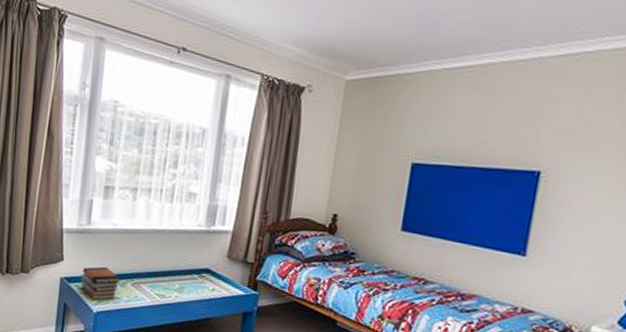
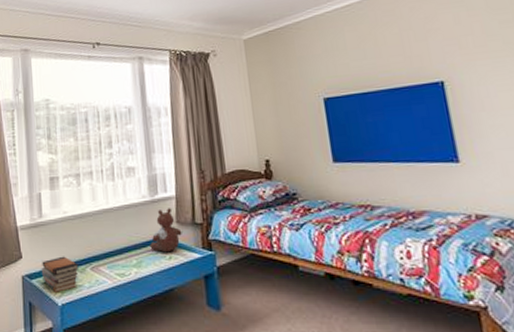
stuffed bear: none [195,241,231,285] -> present [150,208,182,253]

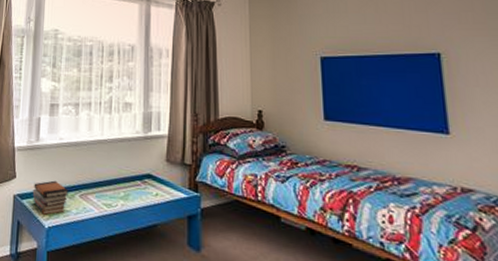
stuffed bear: present [150,208,182,253] -> none [139,146,171,189]

